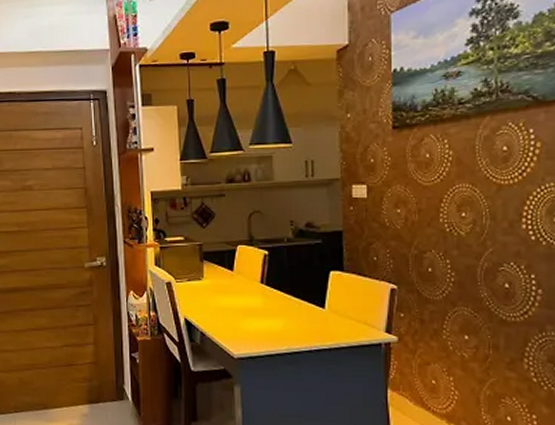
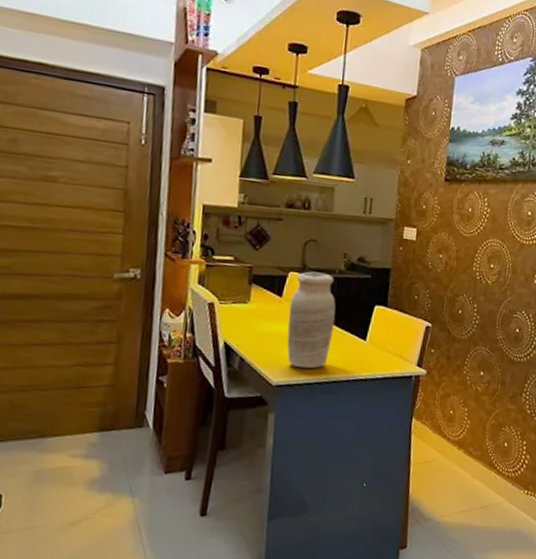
vase: none [242,243,290,341] -> present [287,271,336,369]

